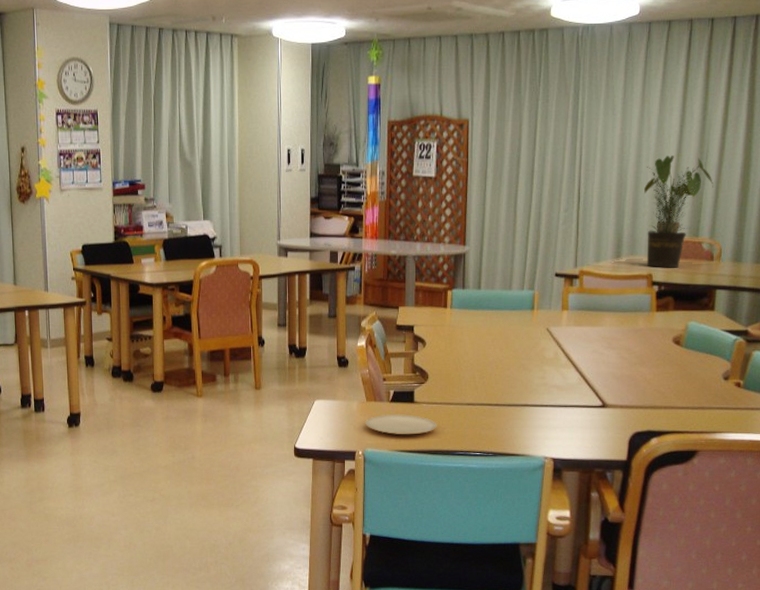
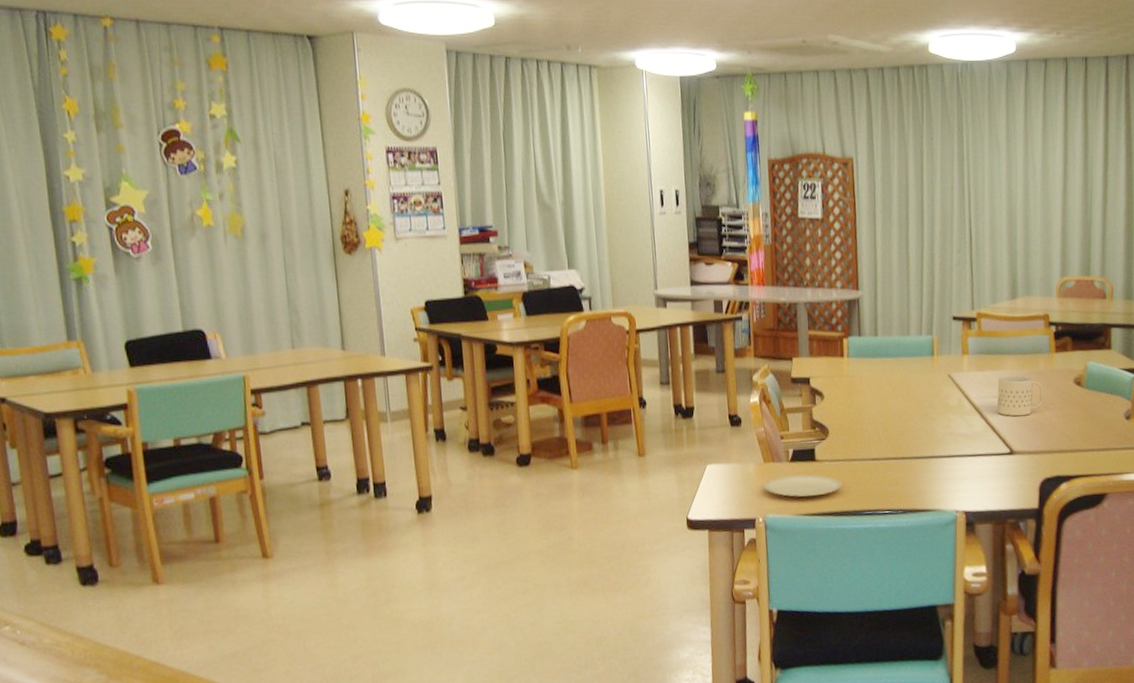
mug: none [592,331,640,372] -> present [997,375,1043,417]
house plant: present [644,156,714,234] -> none [1034,194,1101,273]
potted plant: present [646,167,700,268] -> none [1035,205,1087,308]

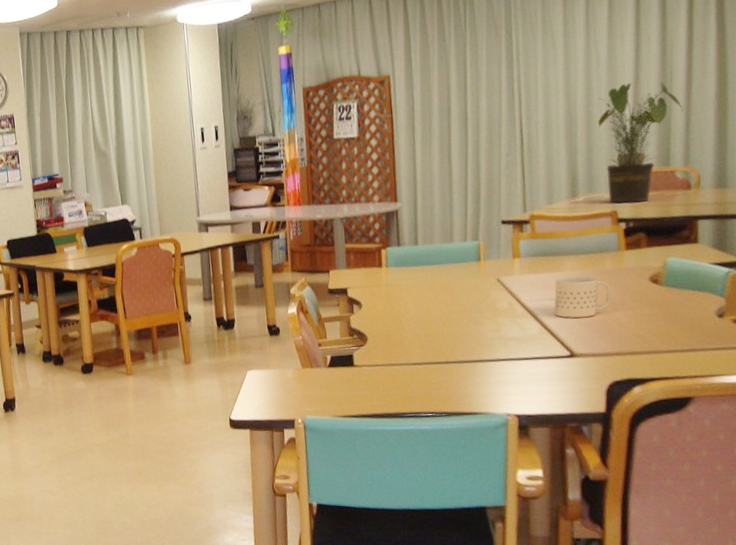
plate: present [764,474,842,498] -> none [303,379,381,400]
house plant: none [1034,194,1101,273] -> present [598,81,684,167]
potted plant: none [1035,205,1087,308] -> present [599,92,665,204]

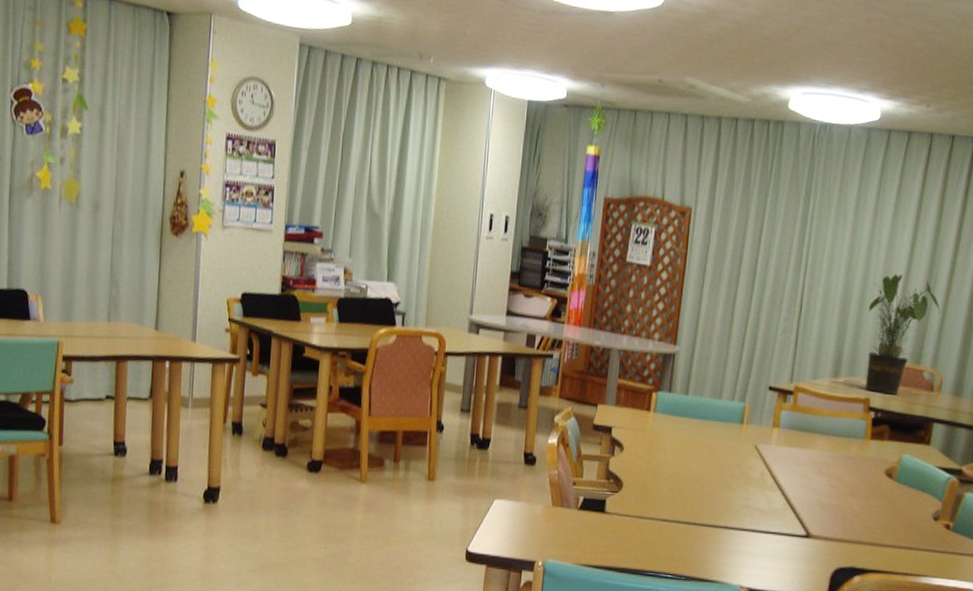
mug: present [554,276,611,319] -> none [799,455,851,500]

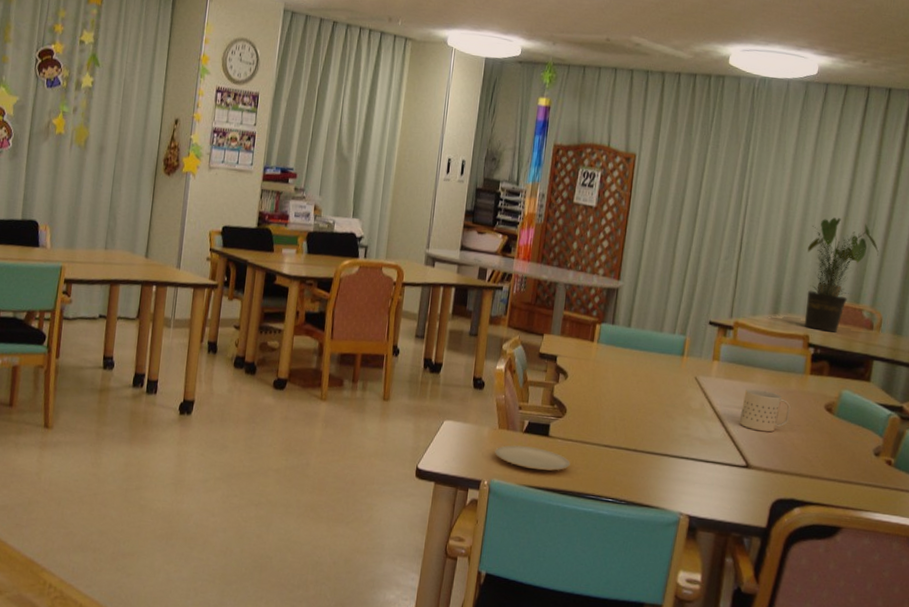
plate: none [549,523,628,549] -> present [495,445,570,471]
mug: none [799,455,851,500] -> present [739,388,791,433]

